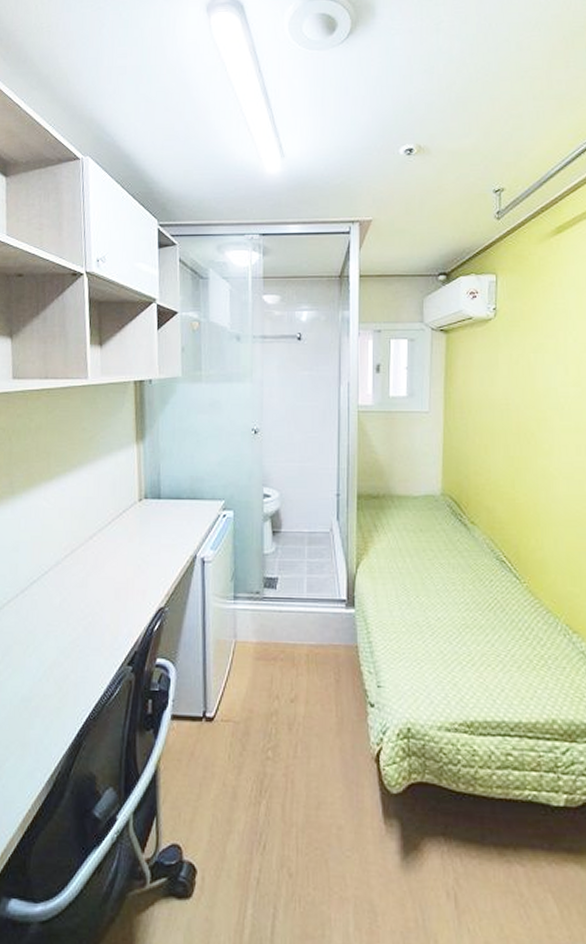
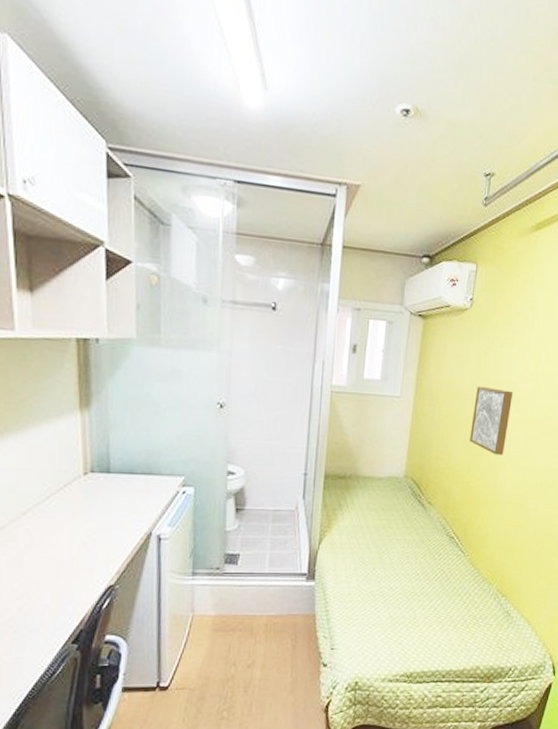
wall art: none [510,396,555,468] -> present [470,386,513,455]

